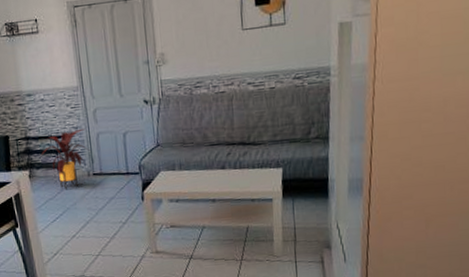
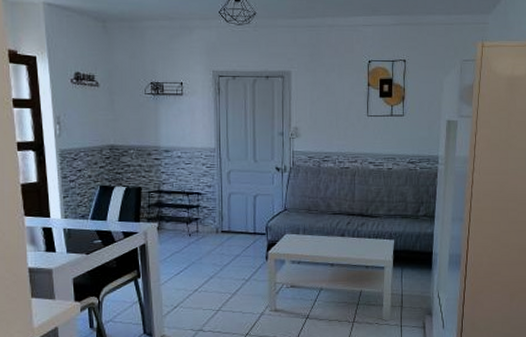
house plant: present [40,128,91,189] -> none [171,187,221,244]

